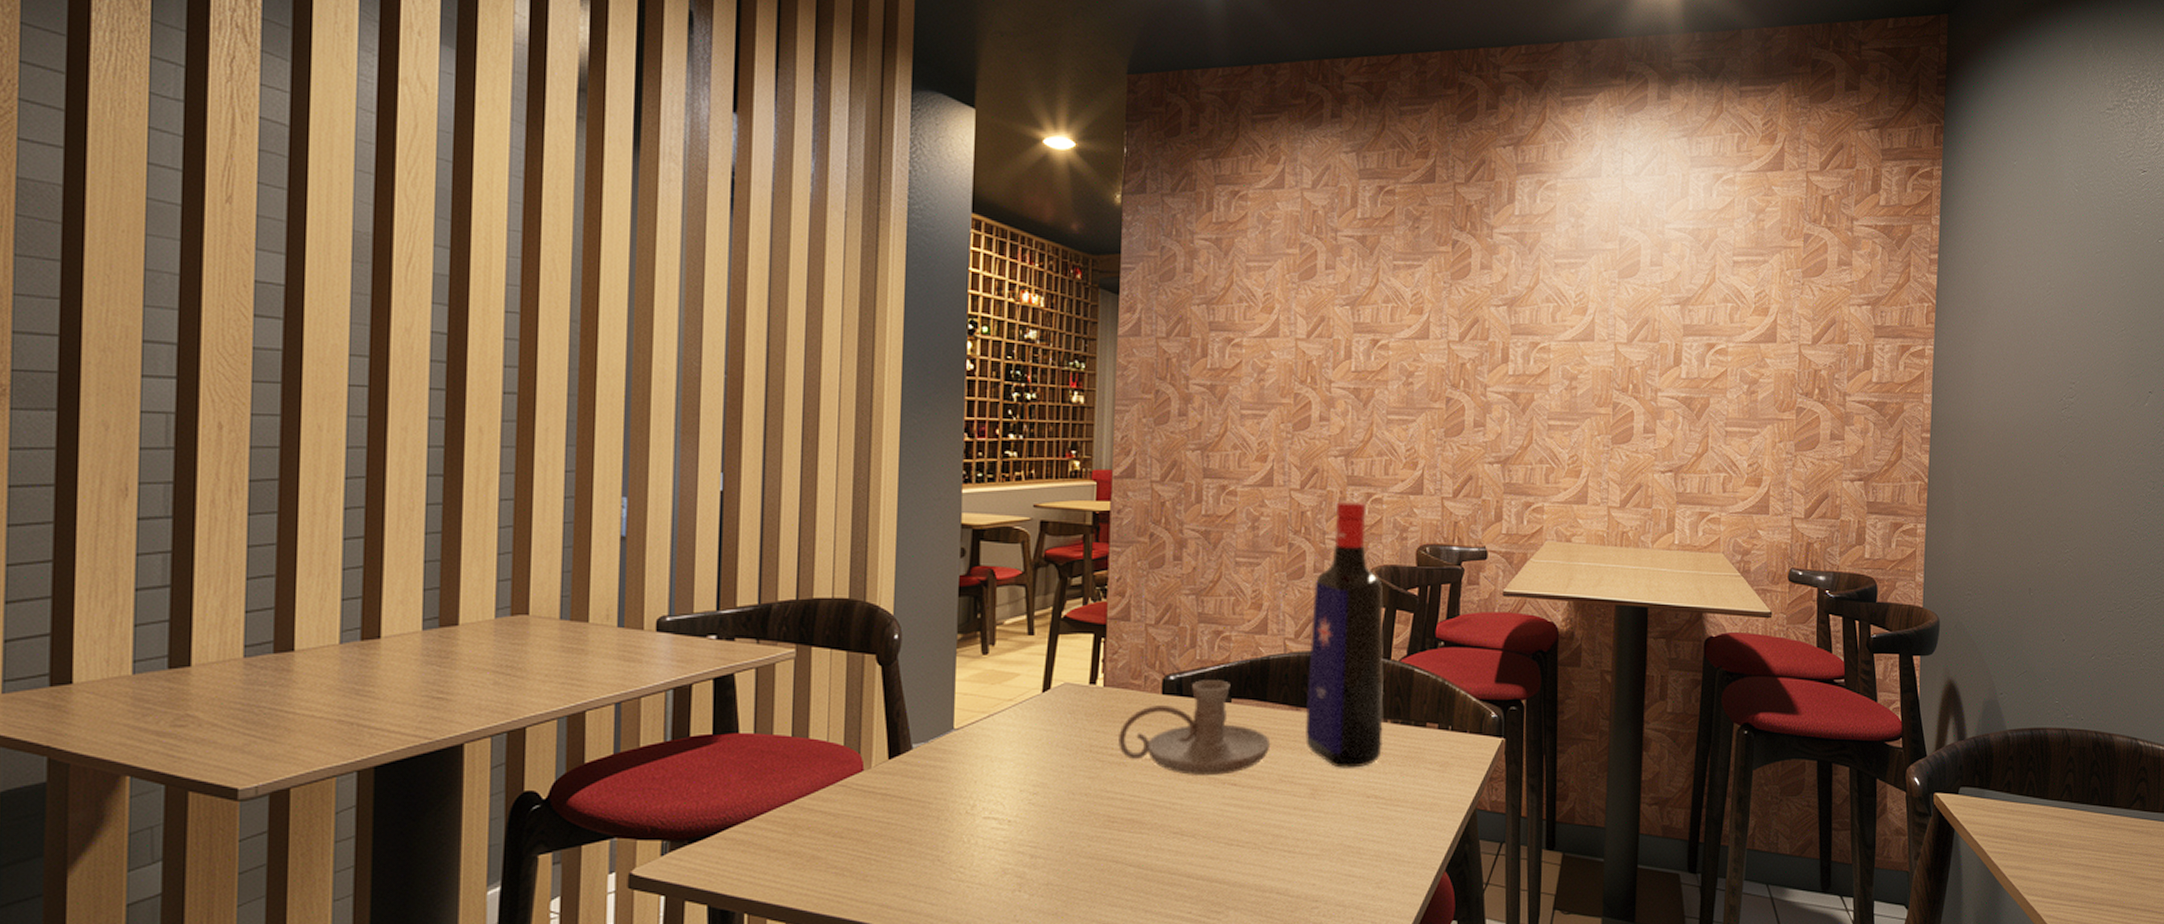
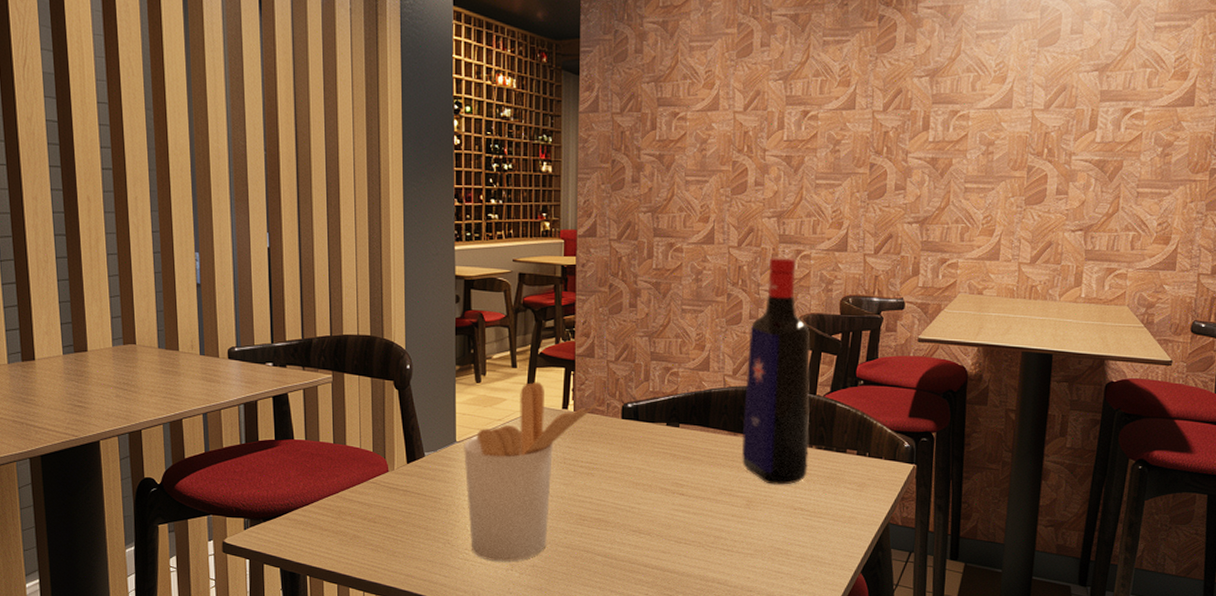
utensil holder: none [962,651,1134,881] -> present [463,381,598,562]
candle holder: present [1118,680,1271,775] -> none [587,408,713,486]

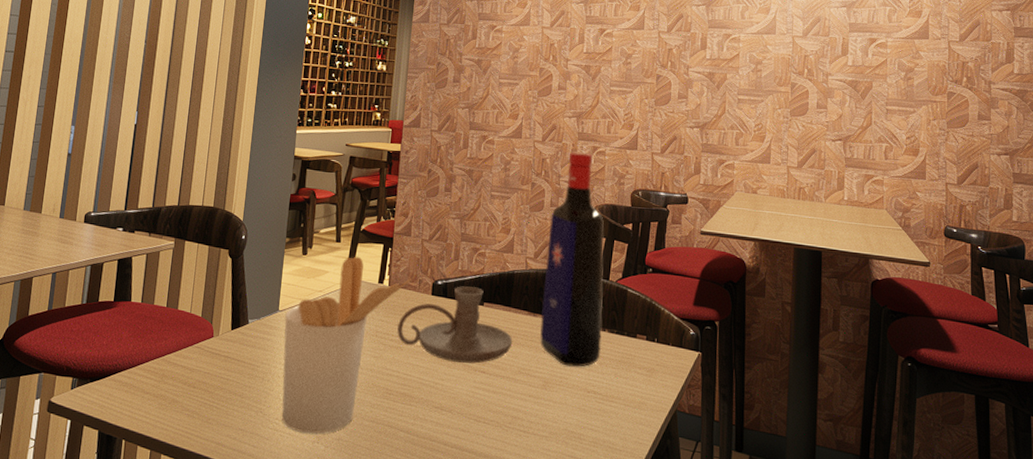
candle holder: none [587,408,713,486] -> present [397,286,513,364]

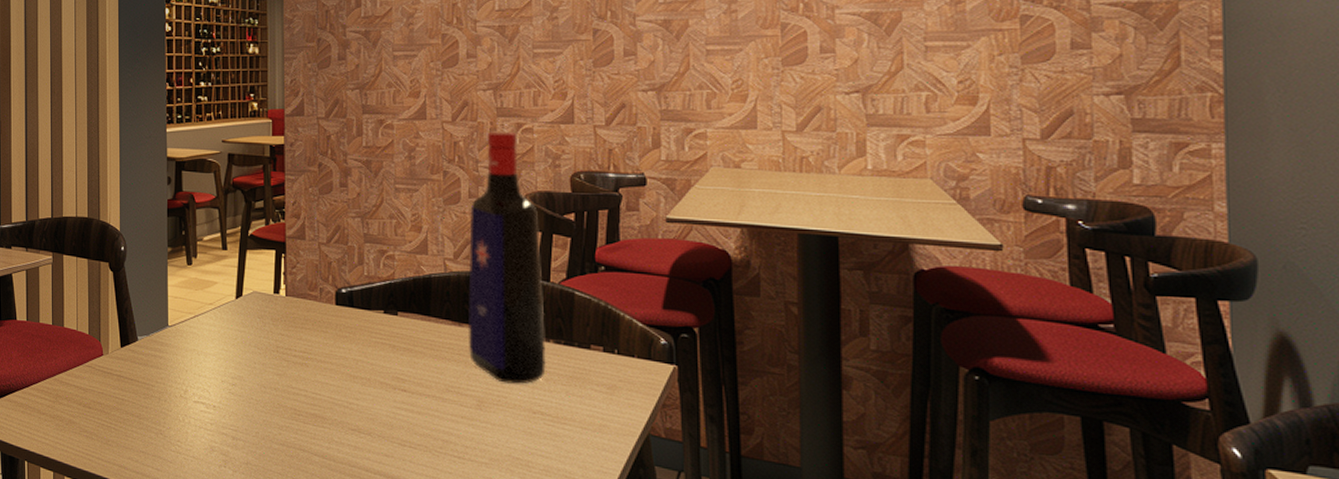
utensil holder: present [281,256,411,435] -> none [175,264,310,458]
candle holder: present [397,286,513,364] -> none [300,294,436,381]

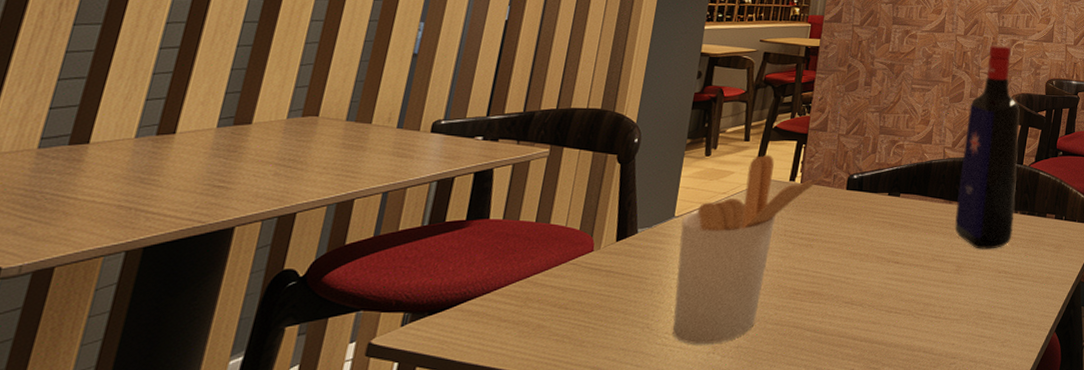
utensil holder: none [175,264,310,458] -> present [672,154,825,345]

